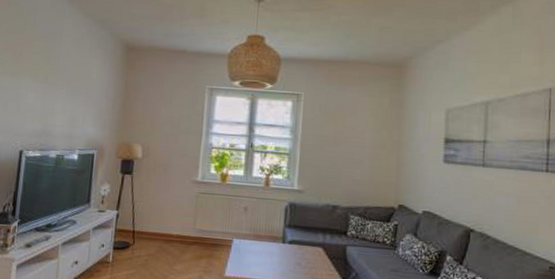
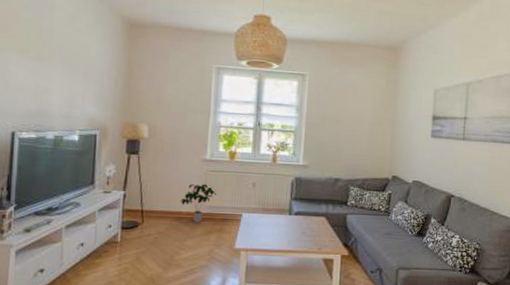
potted plant: none [170,206,207,246] -> present [180,184,216,222]

